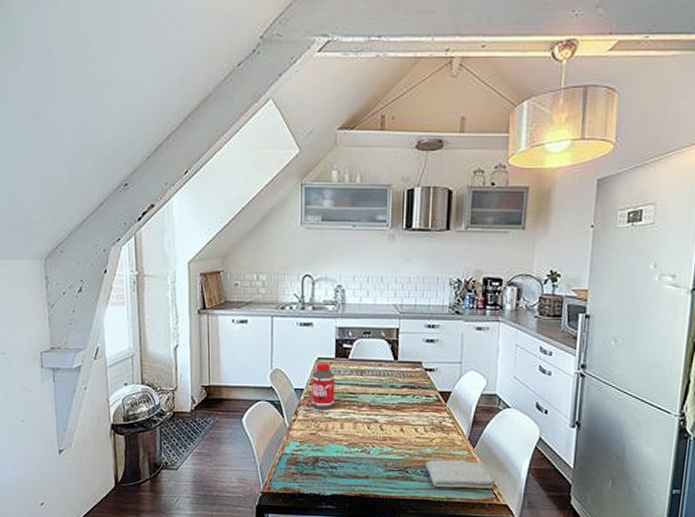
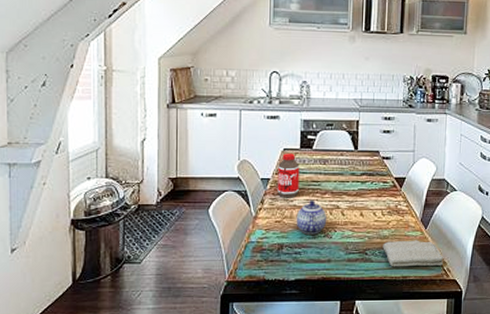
teapot: none [331,412,365,449] -> present [296,199,327,235]

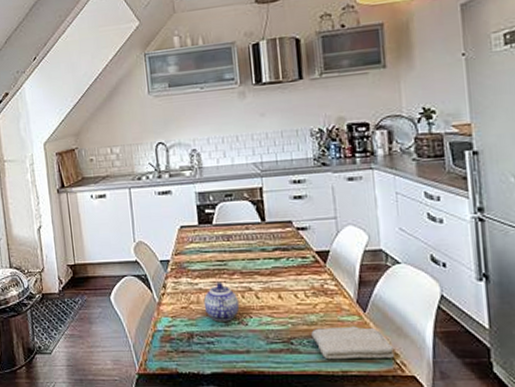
bottle: present [277,153,300,198] -> none [176,231,203,281]

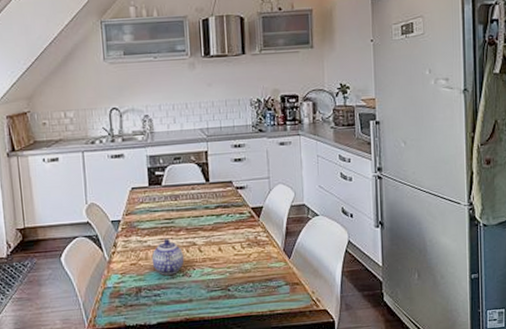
washcloth: present [311,326,395,360] -> none [245,271,312,302]

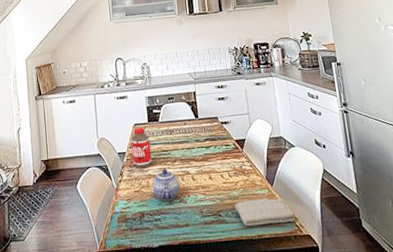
bottle: none [127,192,152,239] -> present [131,127,152,169]
washcloth: none [245,271,312,302] -> present [234,198,295,227]

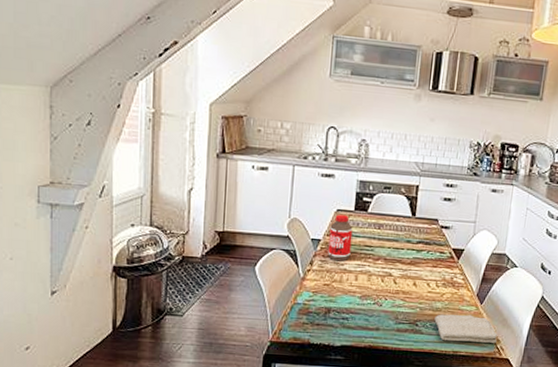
teapot: present [152,168,180,202] -> none [345,264,379,301]

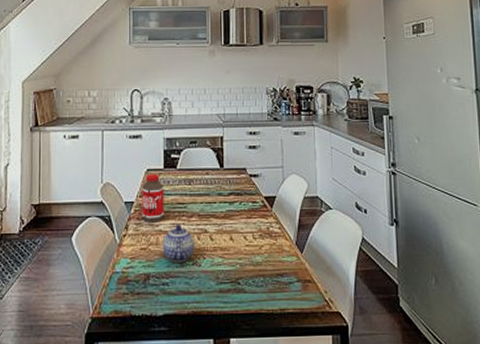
teapot: none [345,264,379,301] -> present [162,223,195,263]
washcloth: present [434,314,498,343] -> none [256,266,325,298]

